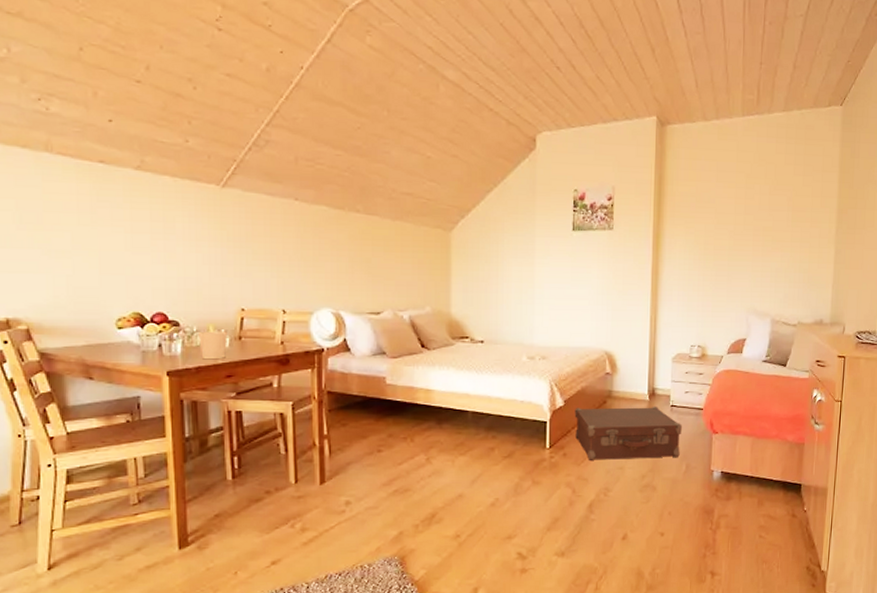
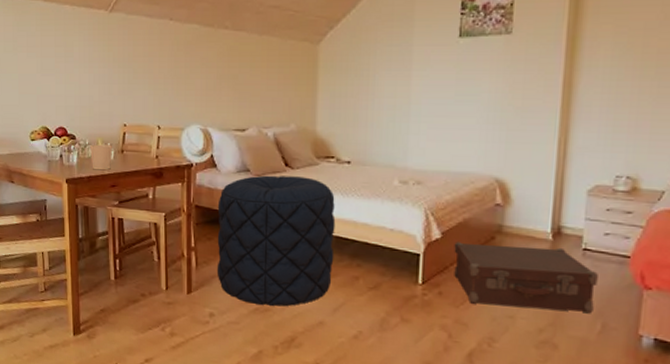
pouf: none [352,357,471,486] -> present [217,175,336,306]

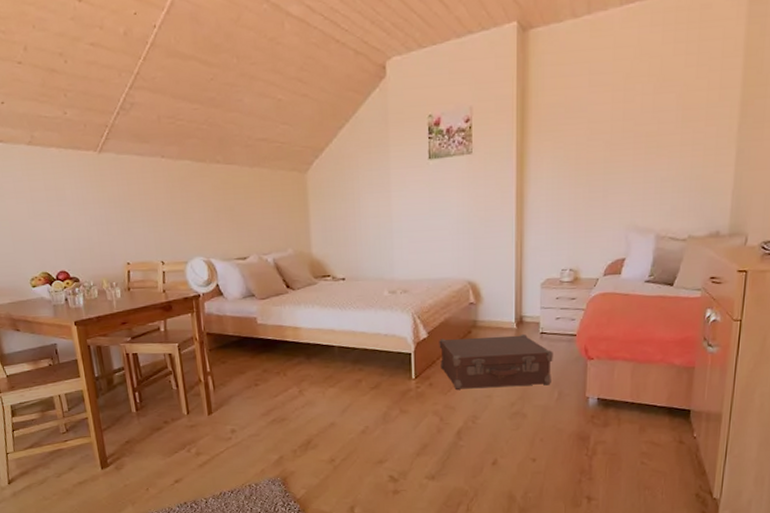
dixie cup: present [90,144,112,171] -> none [95,284,119,310]
pouf: present [217,175,336,306] -> none [227,296,339,416]

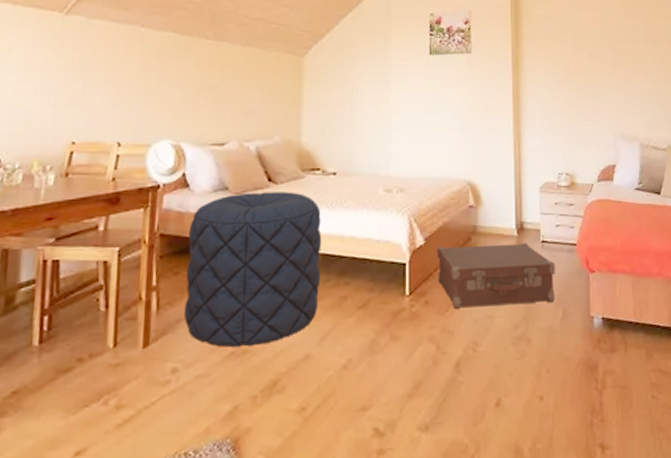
pouf: none [227,296,339,416] -> present [183,192,322,347]

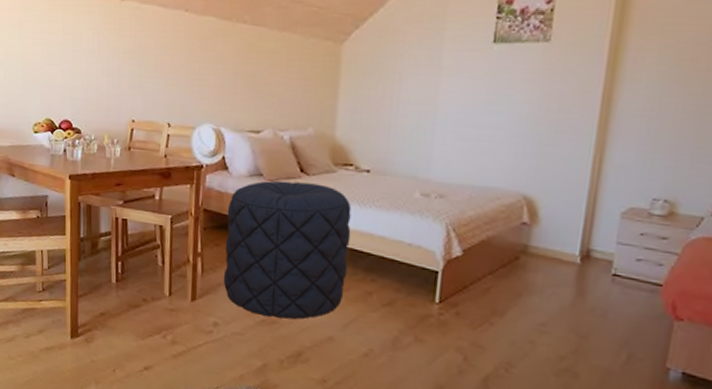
suitcase: present [436,242,555,309] -> none [473,260,627,343]

